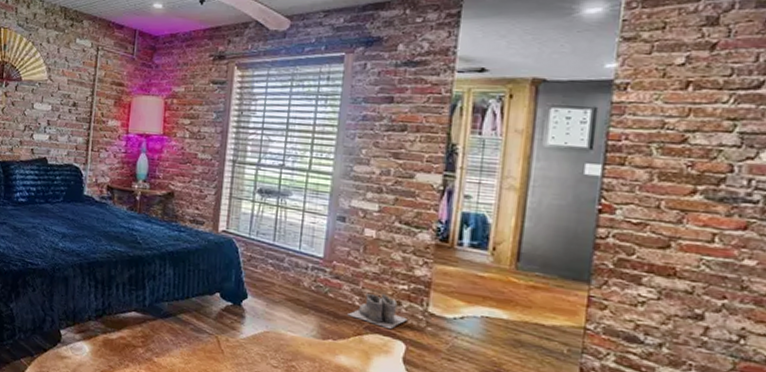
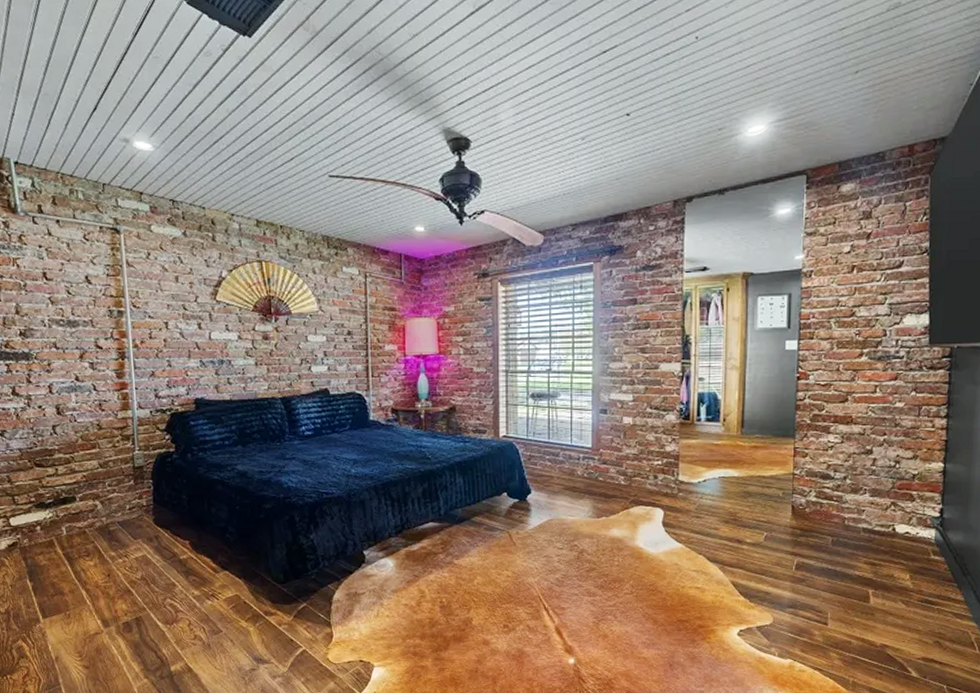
boots: present [347,292,408,329] -> none [616,470,664,499]

